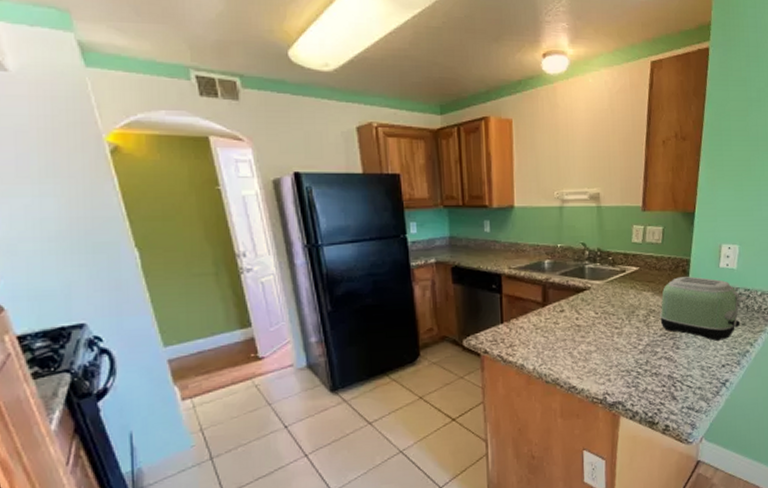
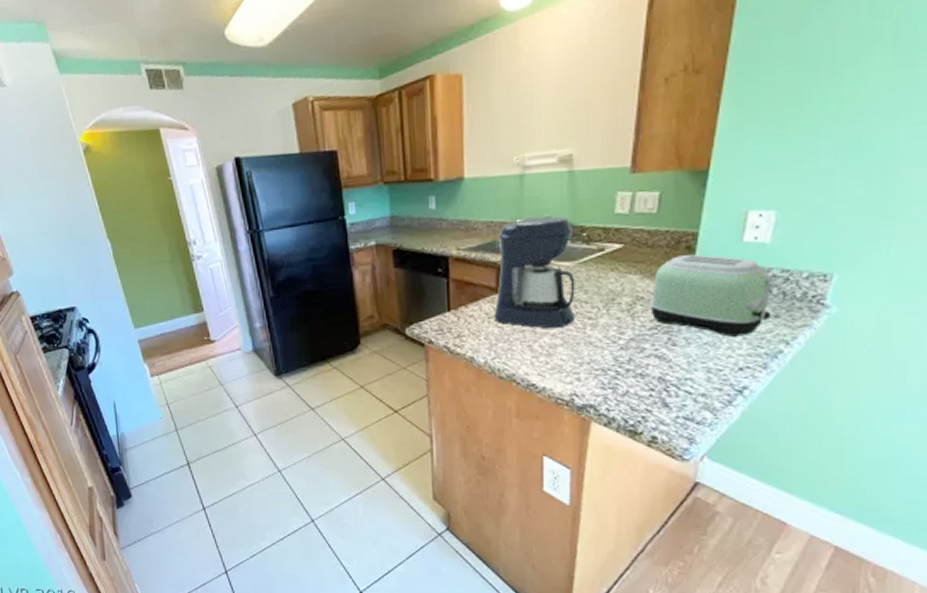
coffee maker: none [540,242,606,338] -> present [494,216,576,329]

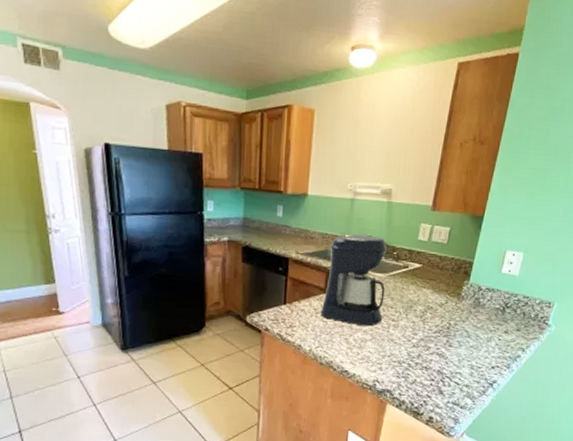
toaster: present [650,254,783,337] -> none [436,278,524,343]

